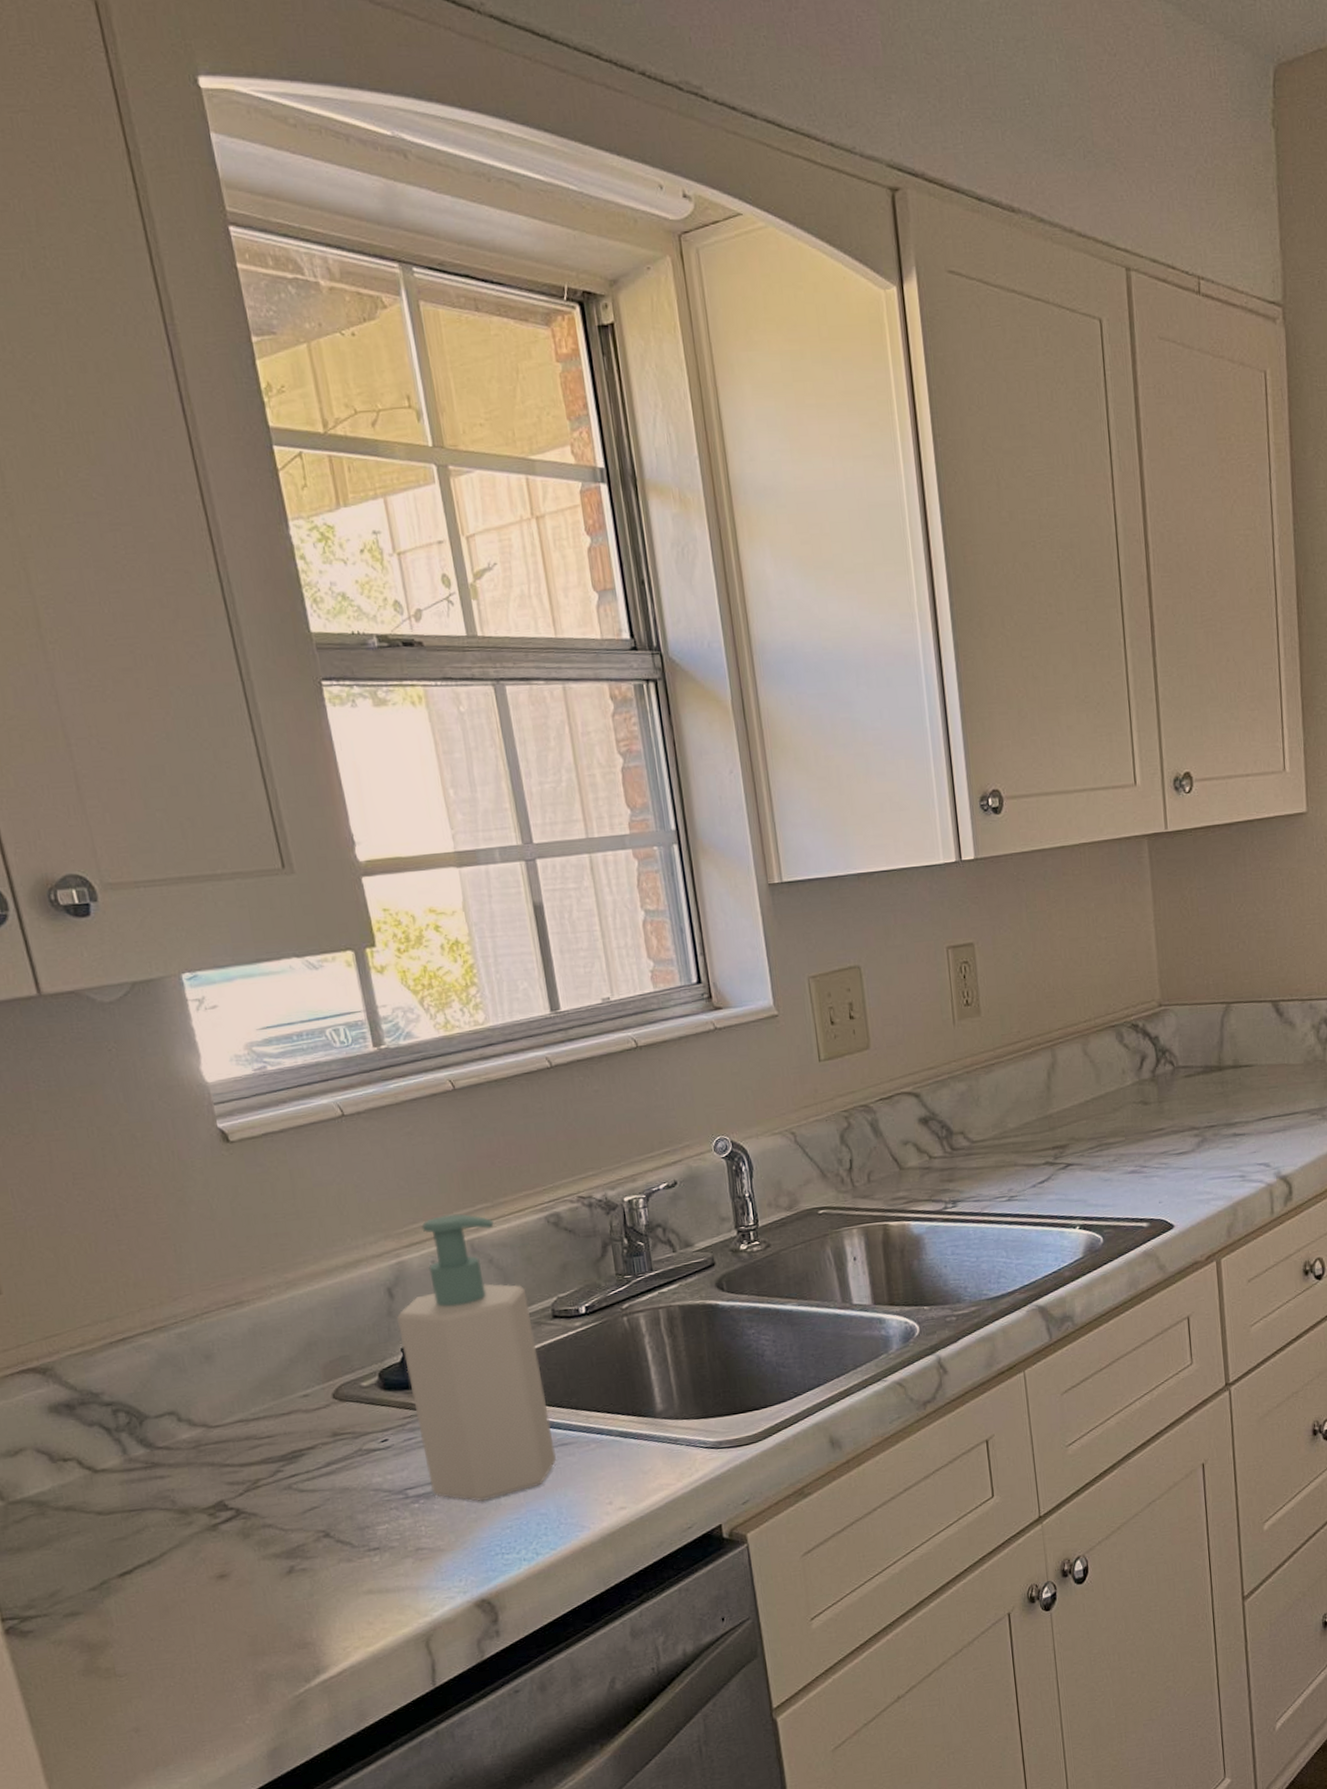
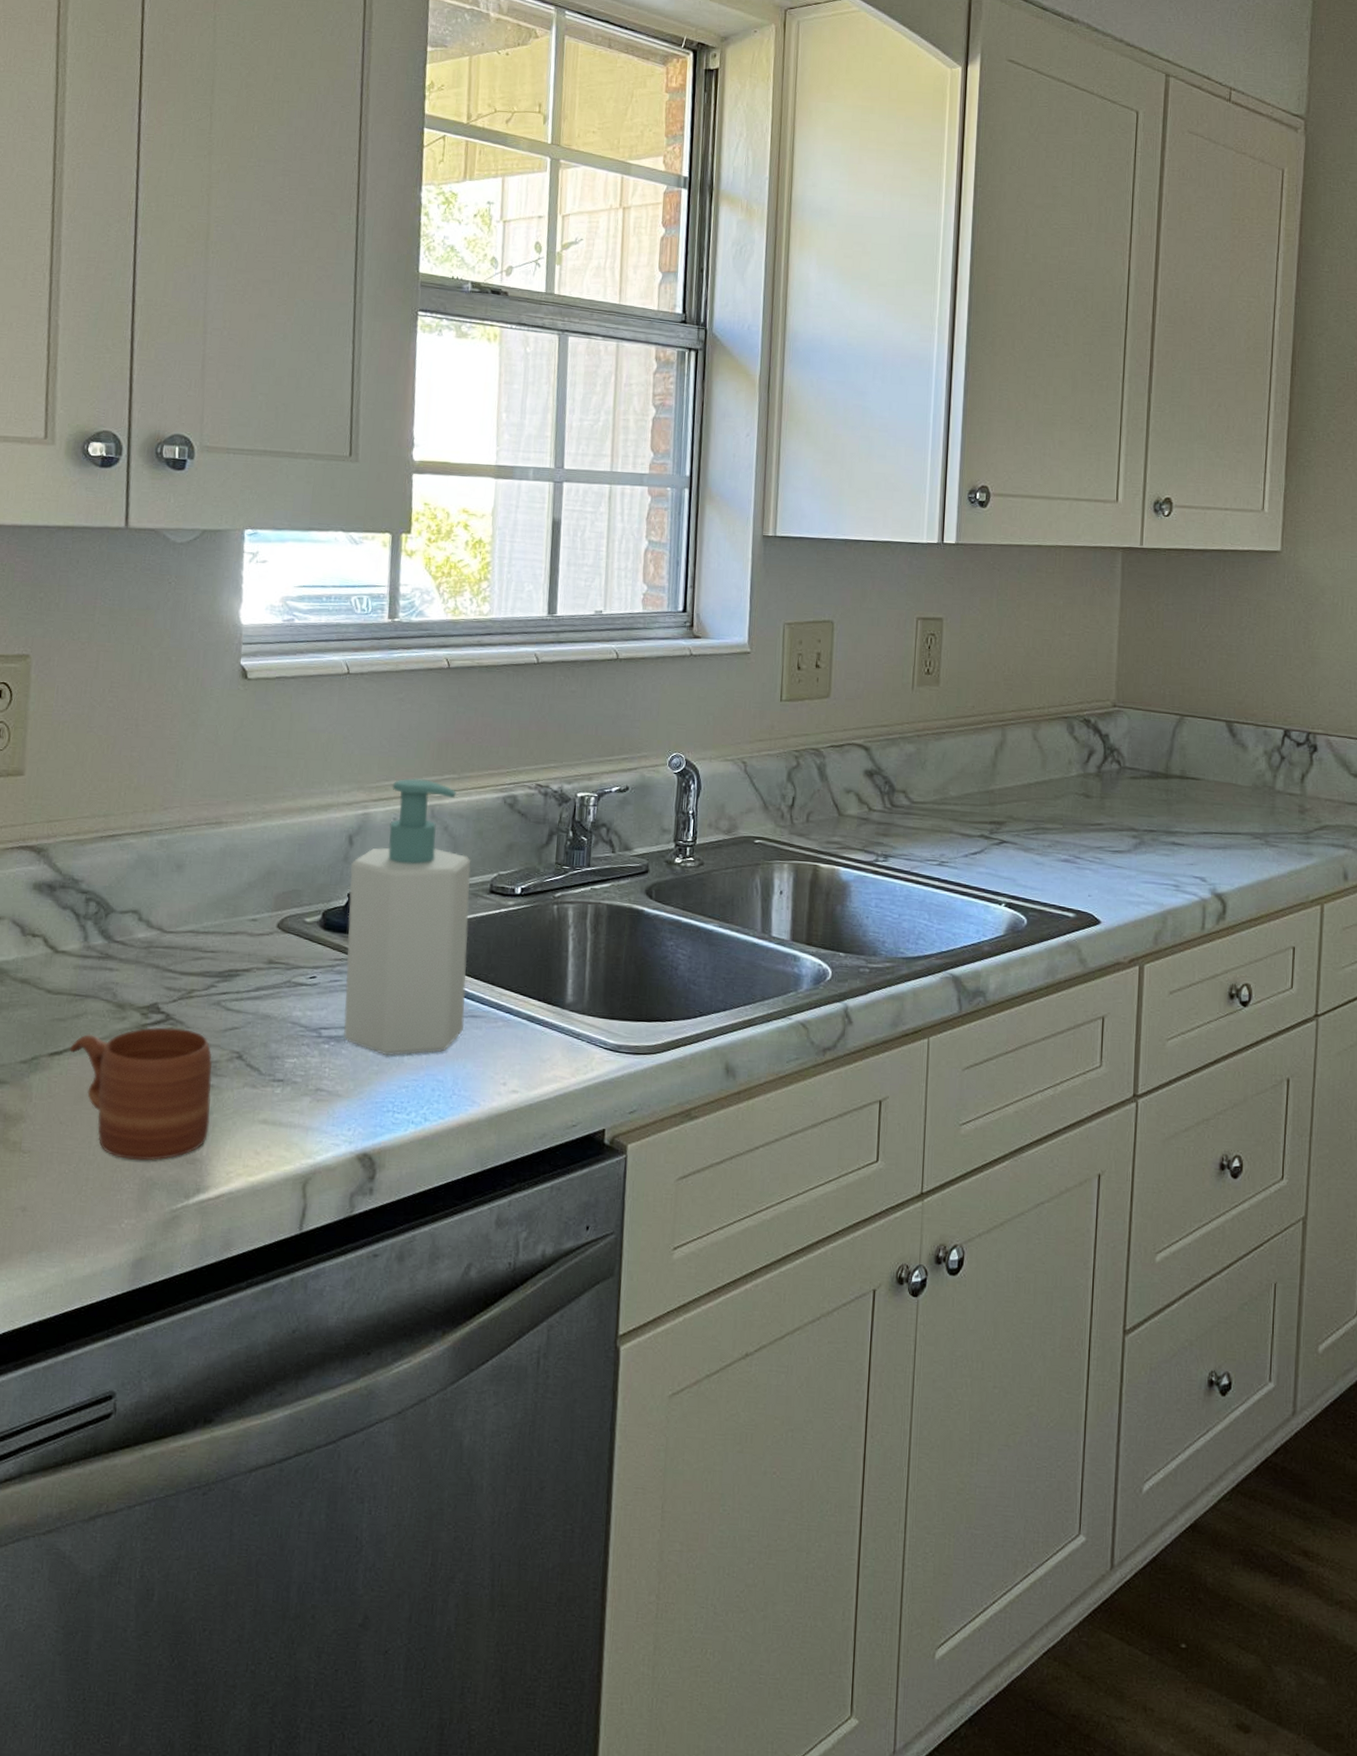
mug: none [140,1520,313,1659] -> present [70,1027,212,1161]

